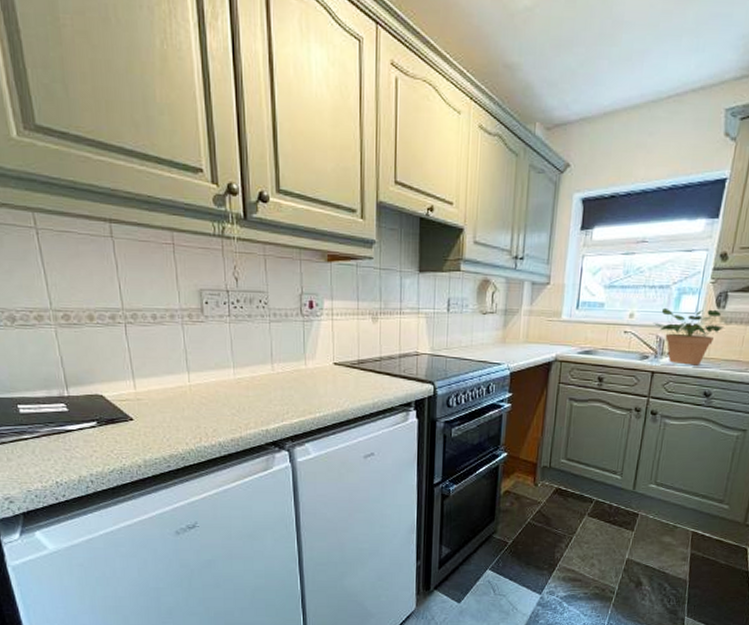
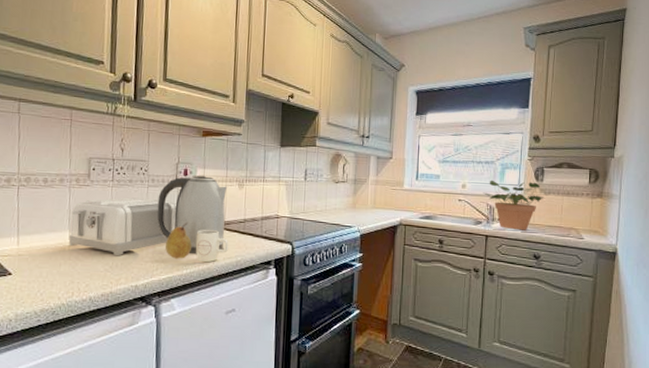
toaster: none [187,334,305,400] -> present [68,197,177,256]
kettle: none [282,307,359,397] -> present [157,175,227,255]
fruit: none [294,362,323,402] -> present [165,223,192,259]
mug: none [327,368,365,405] -> present [195,229,229,263]

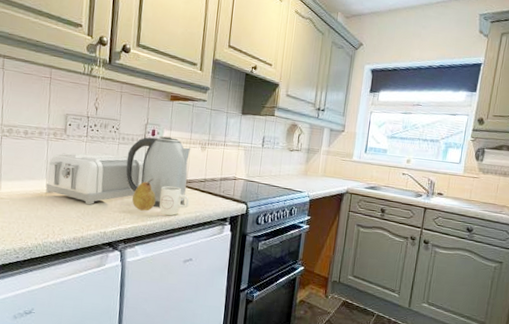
potted plant: present [483,180,544,231] -> none [425,157,482,206]

